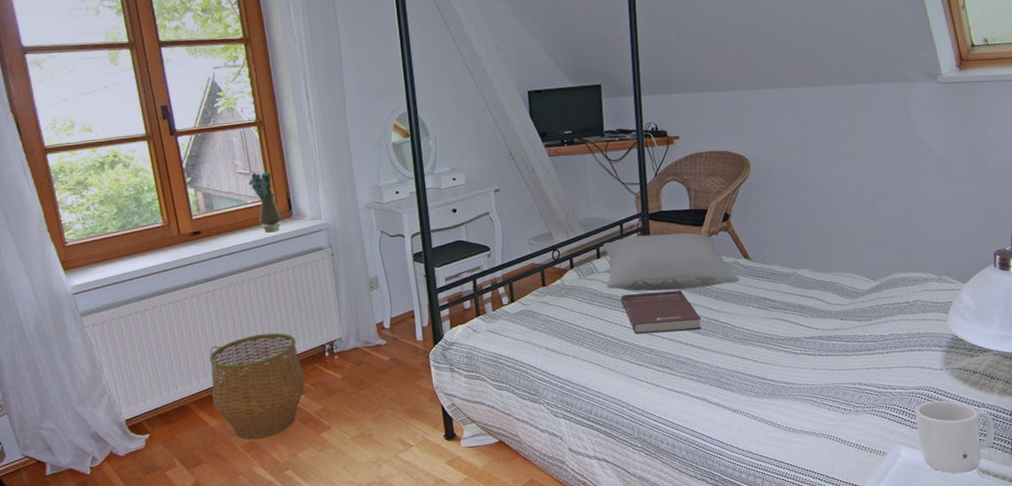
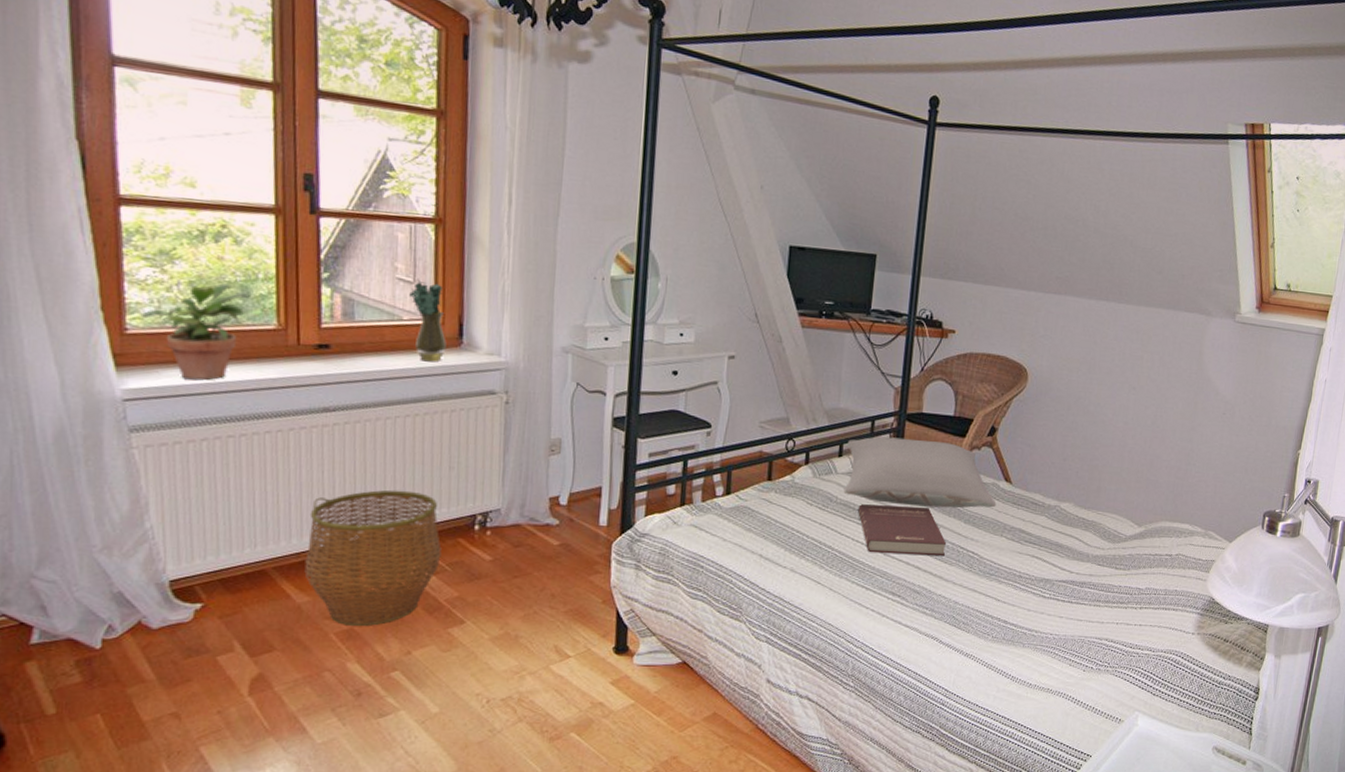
potted plant: none [74,198,141,273] -> present [142,283,250,380]
mug: present [914,400,995,474] -> none [1158,667,1237,751]

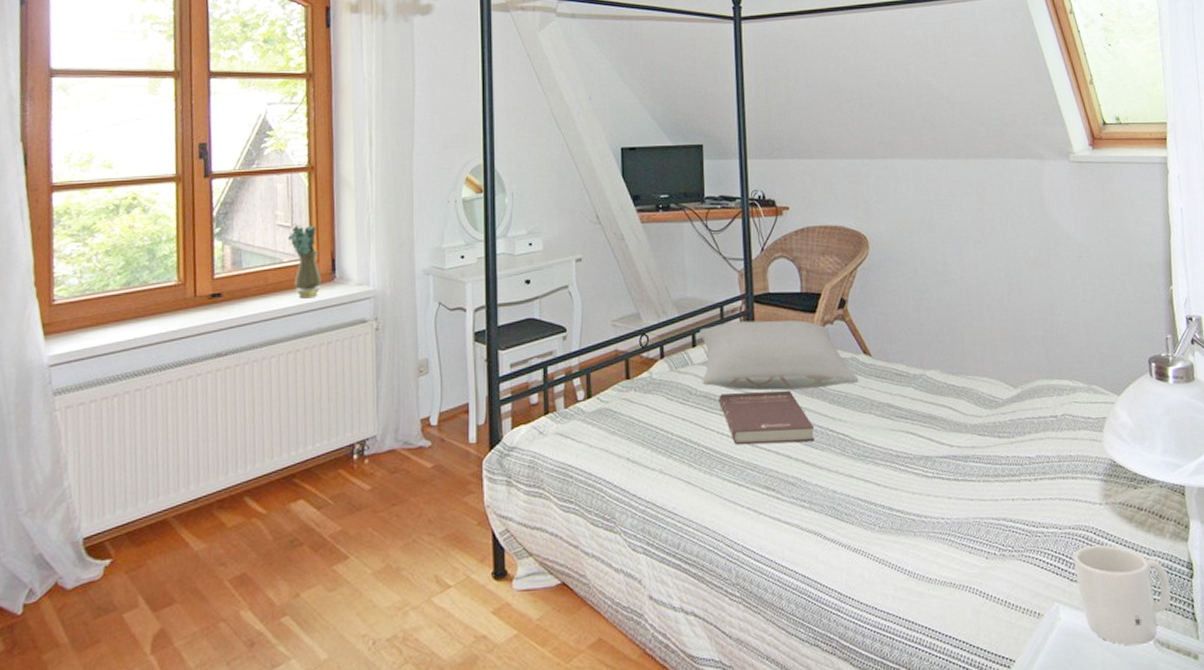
potted plant: present [142,283,250,380] -> none [67,249,155,340]
basket: present [304,489,442,626] -> none [201,426,324,571]
mug: none [1158,667,1237,751] -> present [1072,544,1171,646]

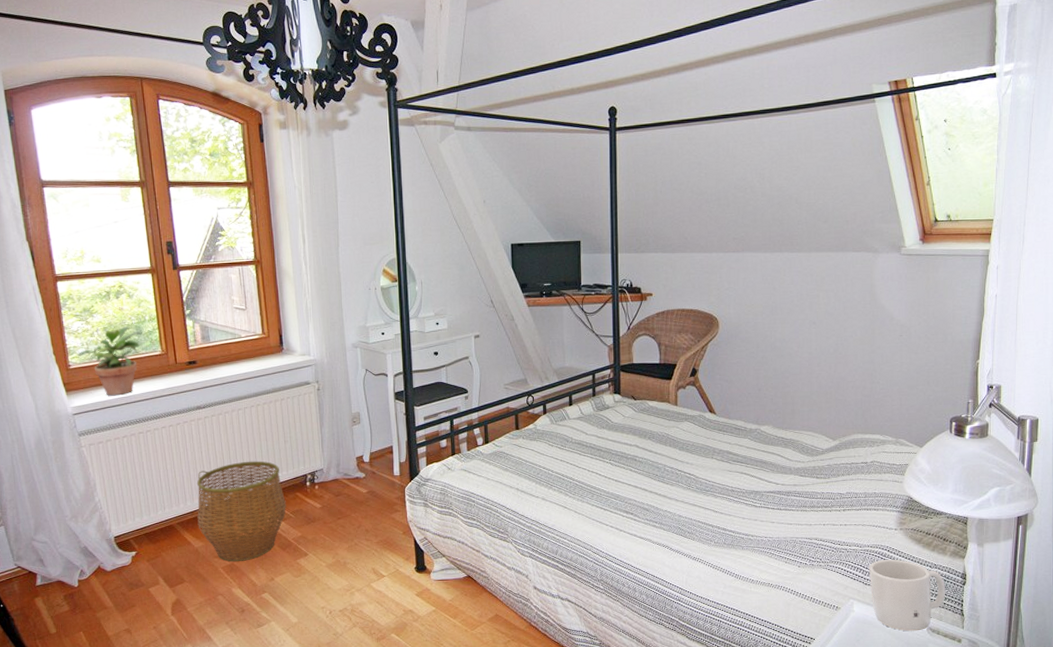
potted plant: none [67,249,155,340] -> present [78,326,142,396]
basket: none [201,426,324,571] -> present [196,461,286,561]
vase: present [288,223,322,299] -> none [244,306,273,366]
pillow: present [700,320,859,391] -> none [575,385,705,440]
book: present [719,391,814,445] -> none [590,440,666,481]

